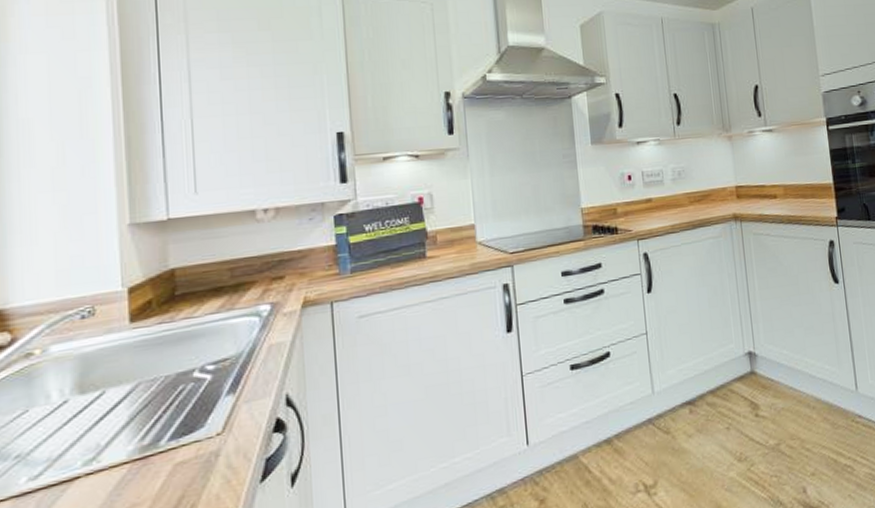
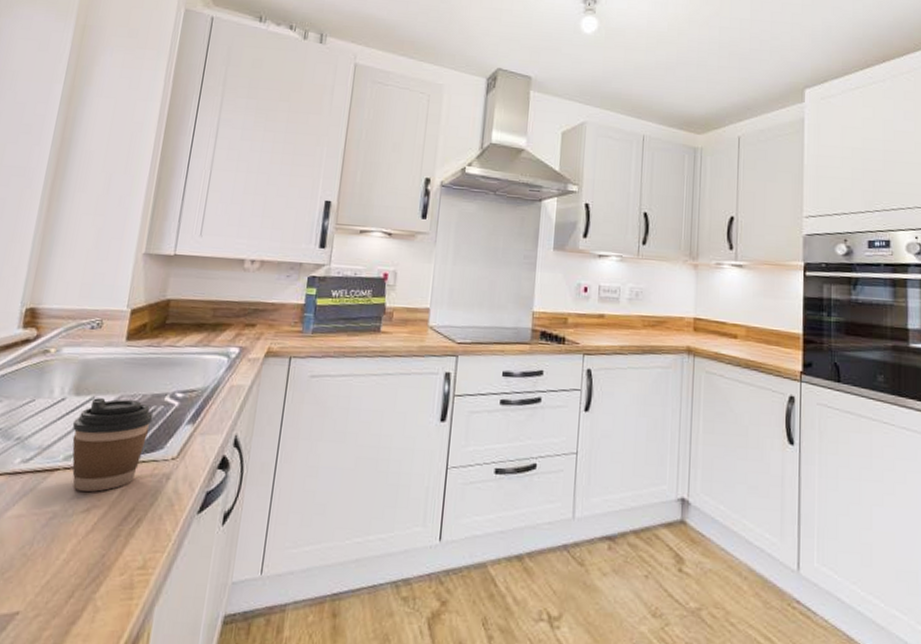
coffee cup: none [84,383,184,494] -> present [72,398,154,492]

